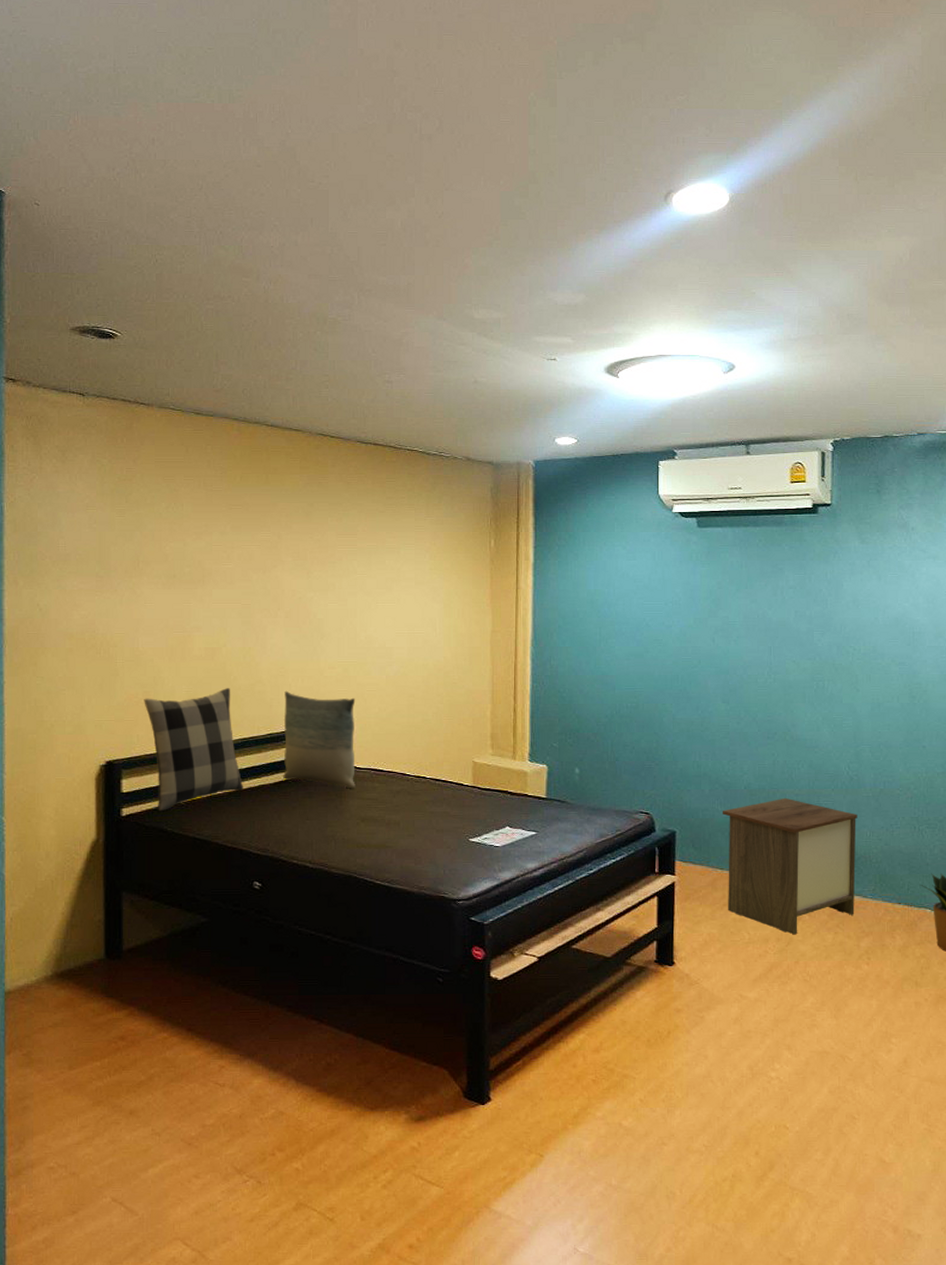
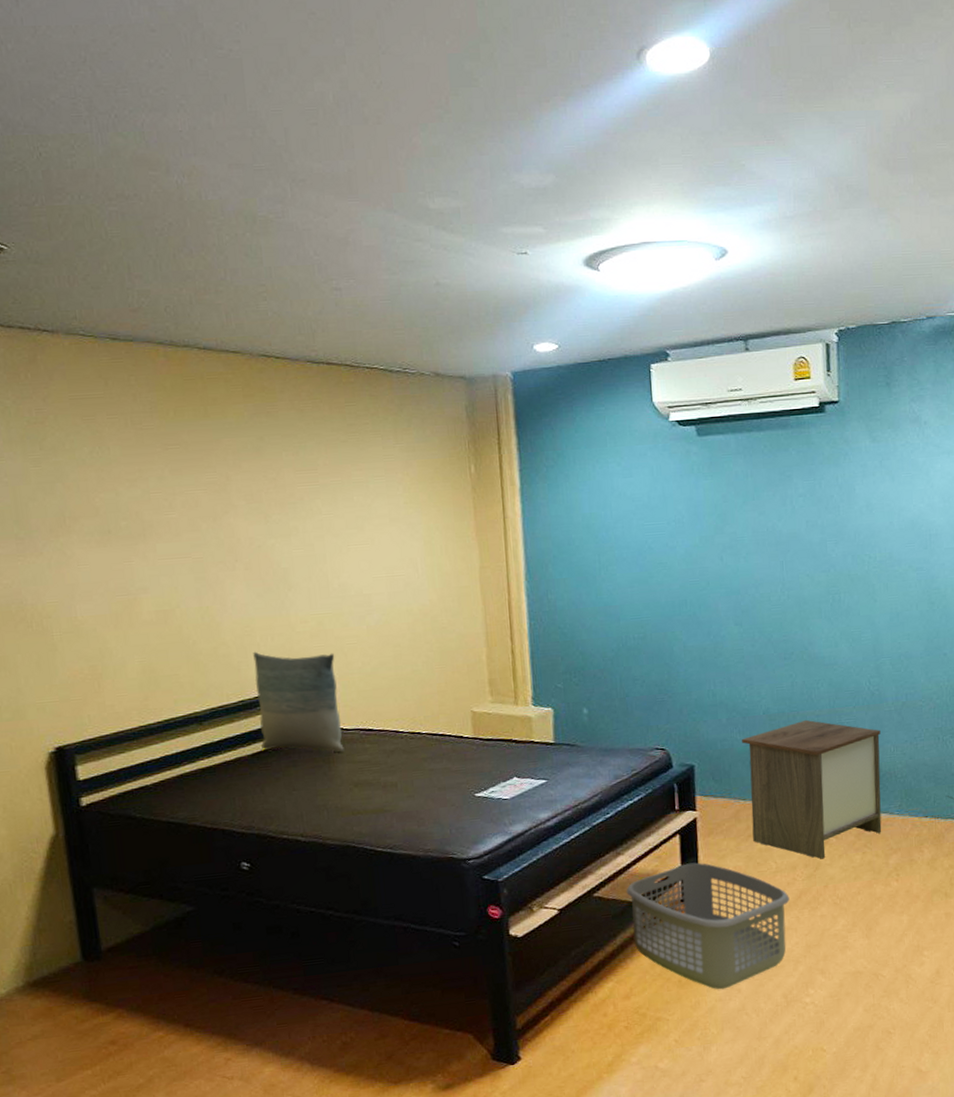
pillow: present [144,688,244,812] -> none [91,654,219,797]
clothes hamper: none [603,925,760,1054] -> present [626,862,790,990]

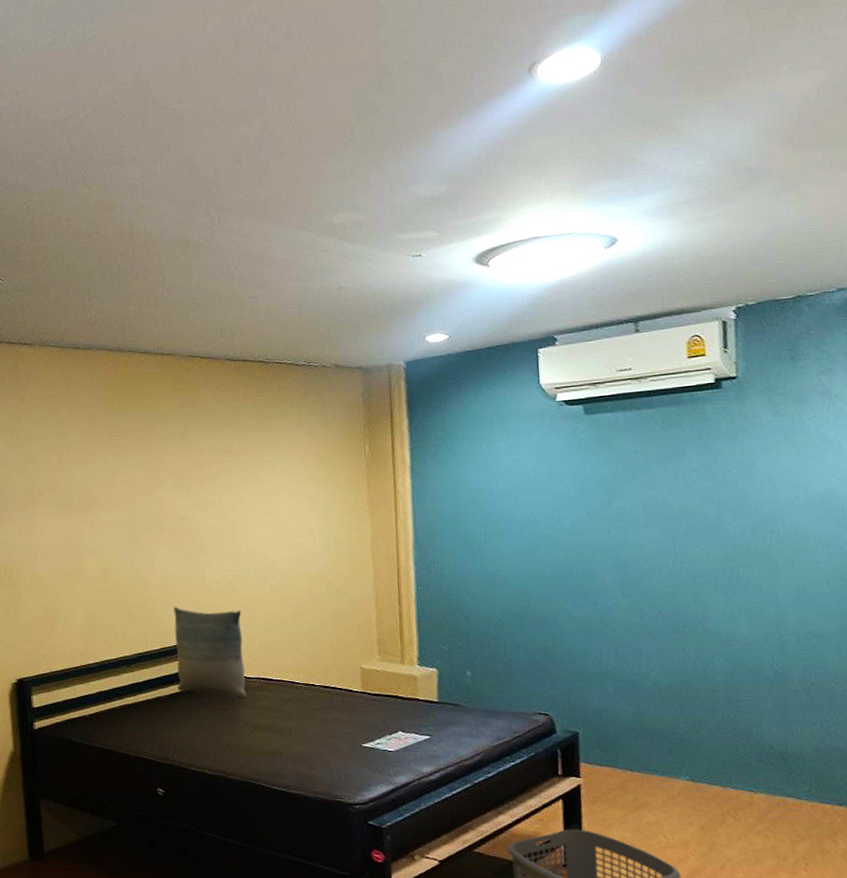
nightstand: present [741,719,882,859] -> none [628,694,788,839]

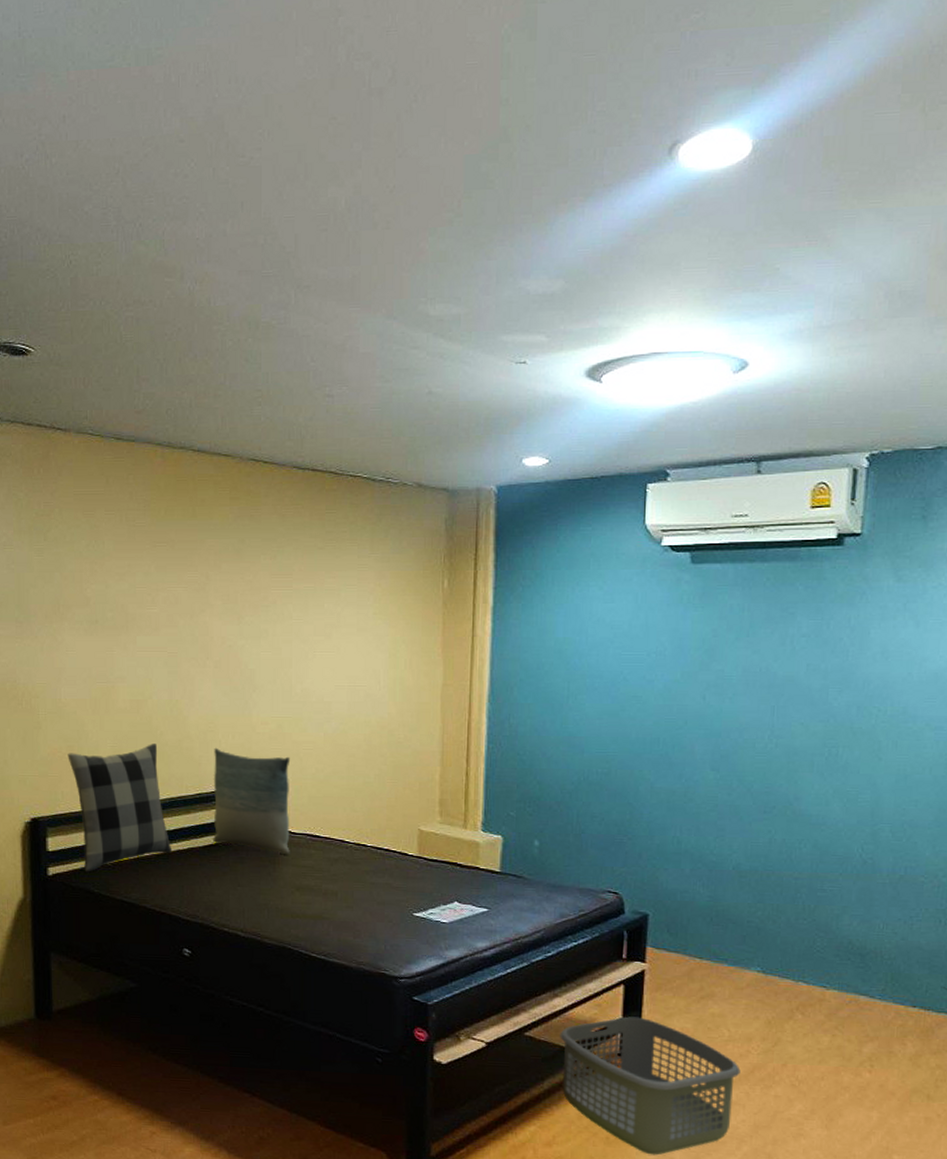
pillow: none [46,606,143,724] -> present [68,744,173,872]

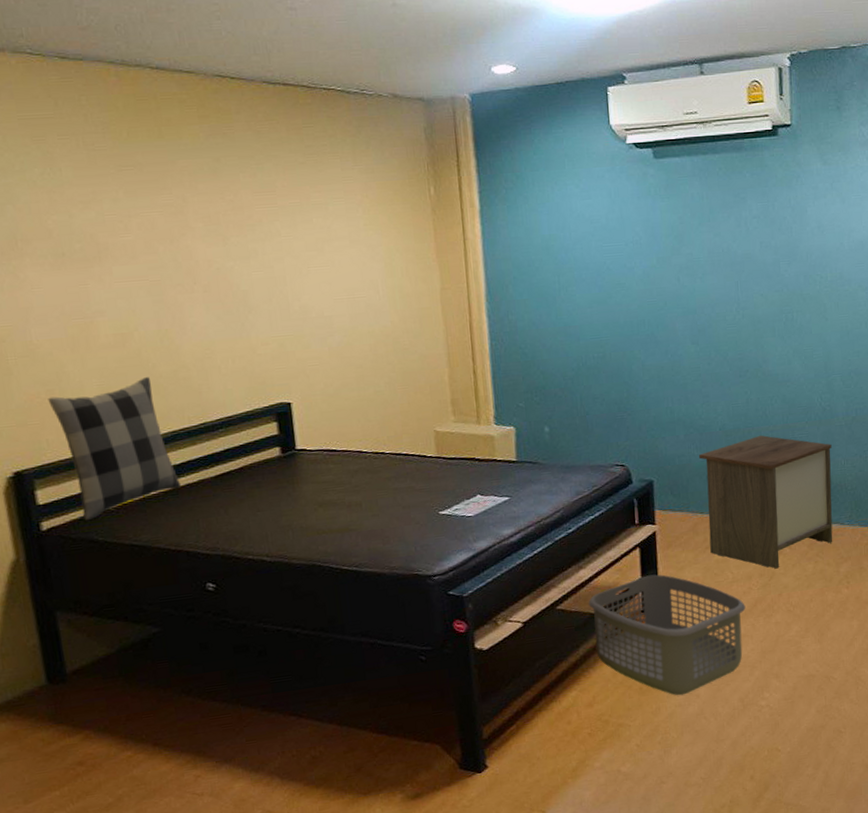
pillow: present [213,747,291,855] -> none [214,374,308,473]
nightstand: none [704,881,869,1035] -> present [698,435,833,569]

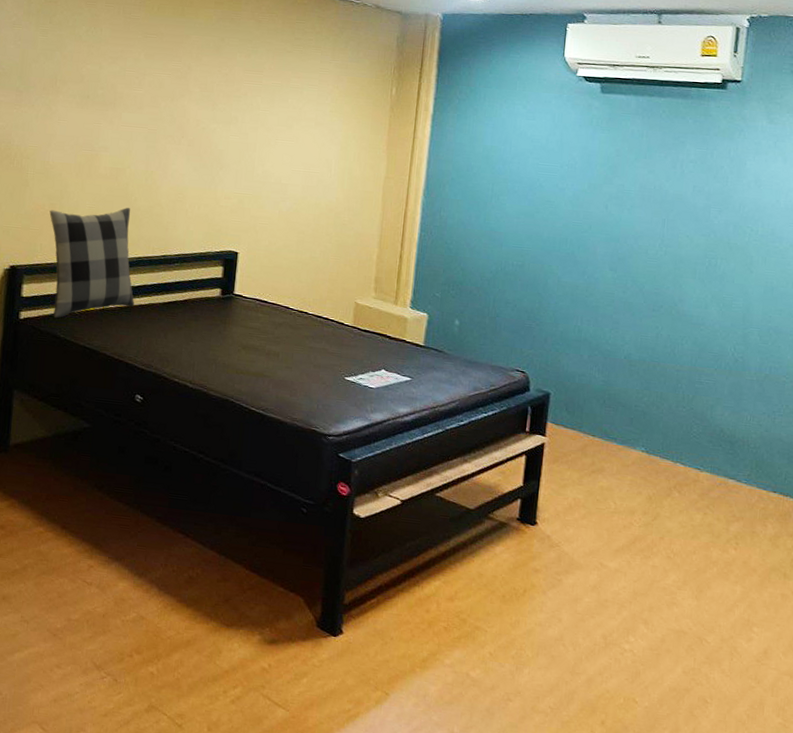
clothes hamper: present [588,574,746,696] -> none [466,484,624,615]
nightstand: present [698,435,833,569] -> none [596,372,739,511]

